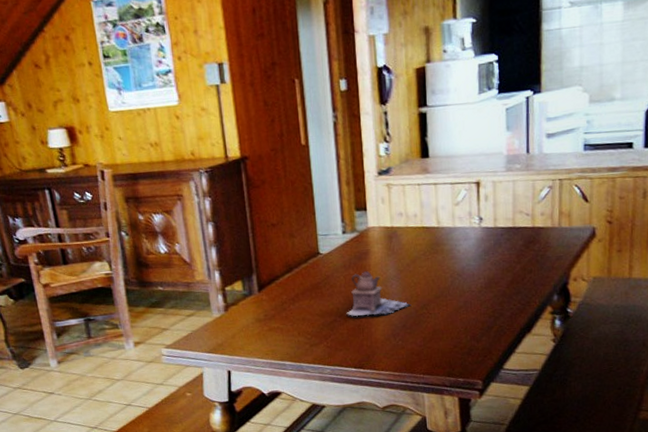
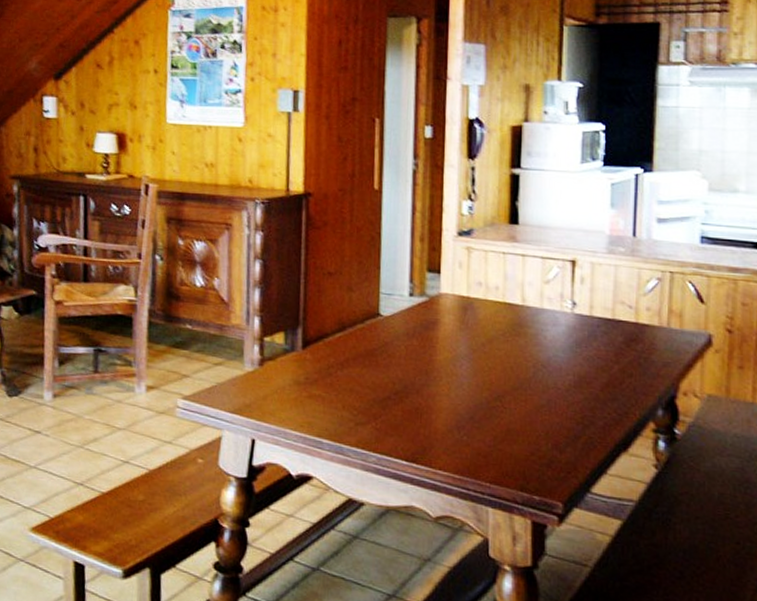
teapot: present [346,270,411,317] -> none [403,343,483,401]

